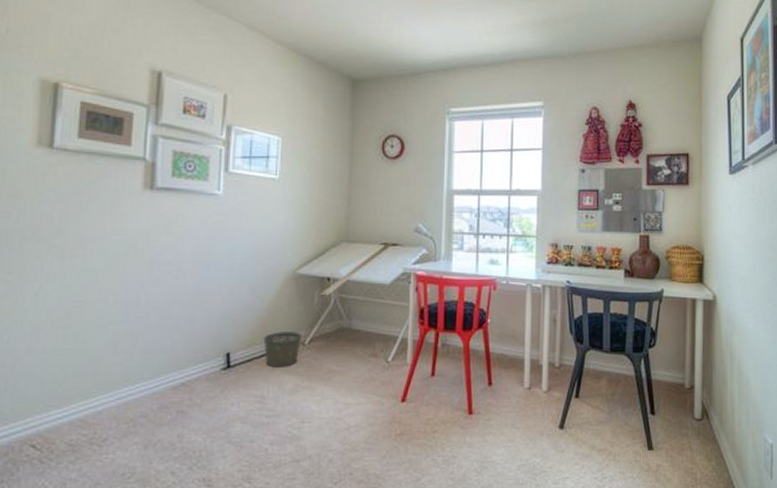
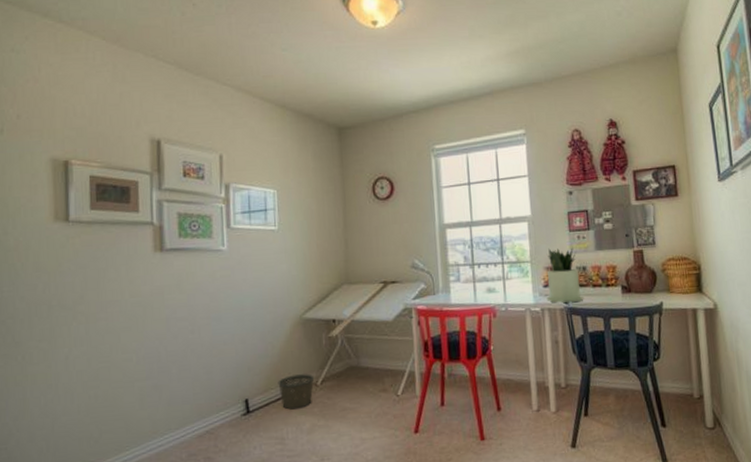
planter: none [548,224,586,282] -> present [546,247,584,304]

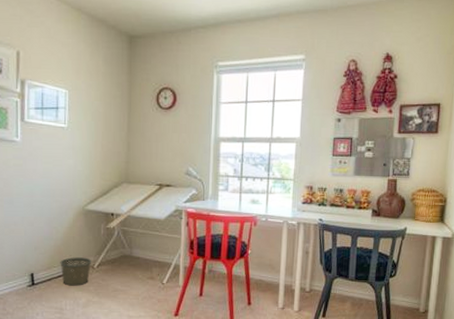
planter: present [546,247,584,304] -> none [303,169,337,220]

